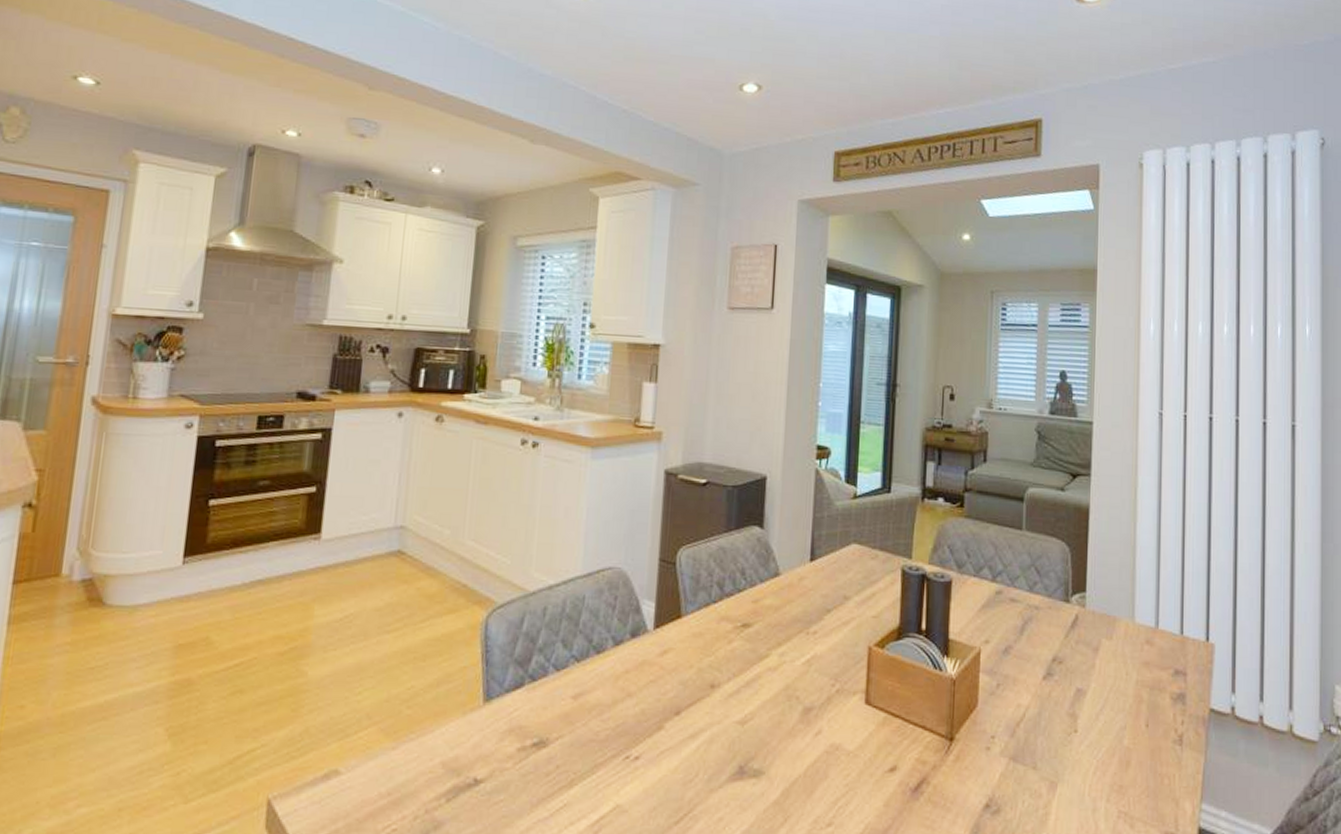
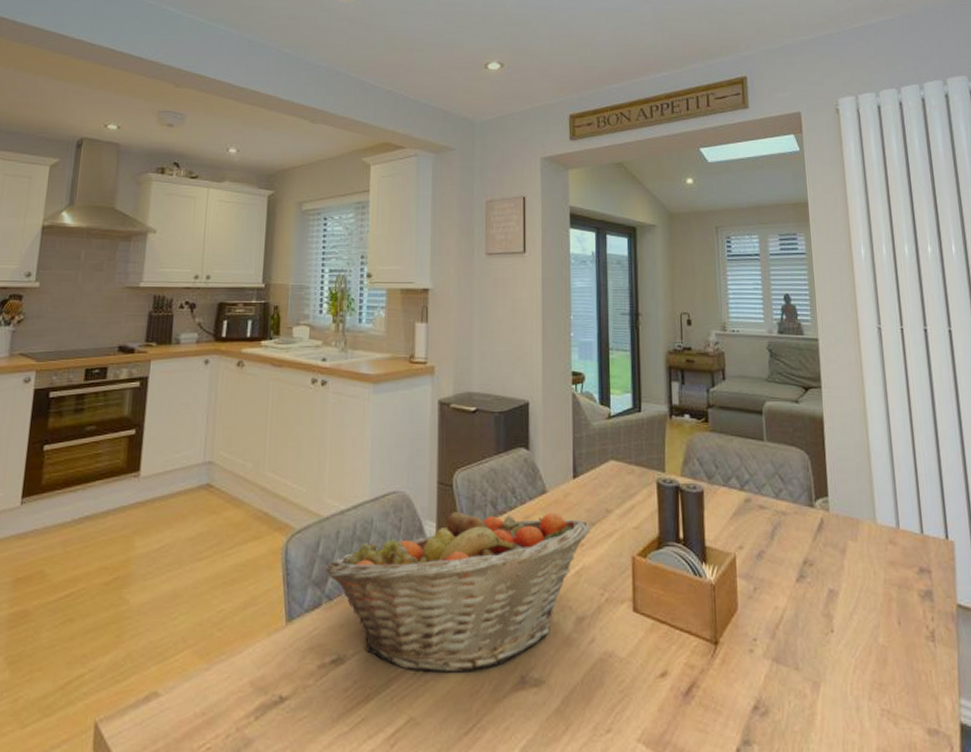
fruit basket: none [530,590,826,761] -> present [326,510,591,673]

